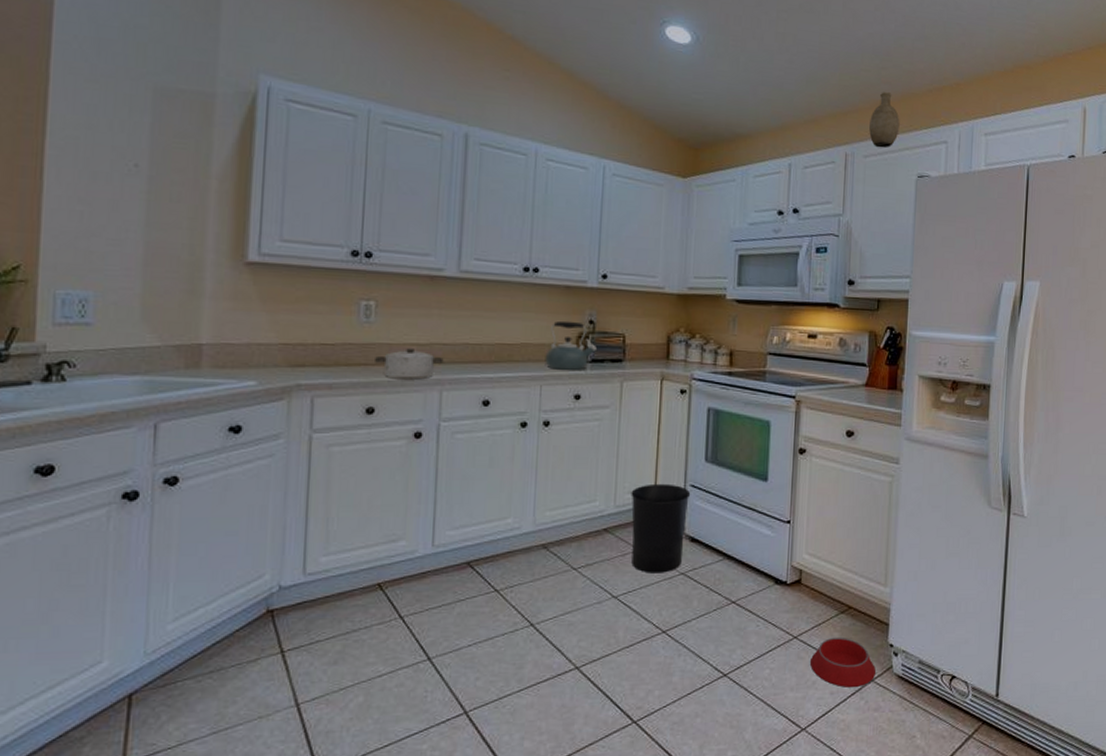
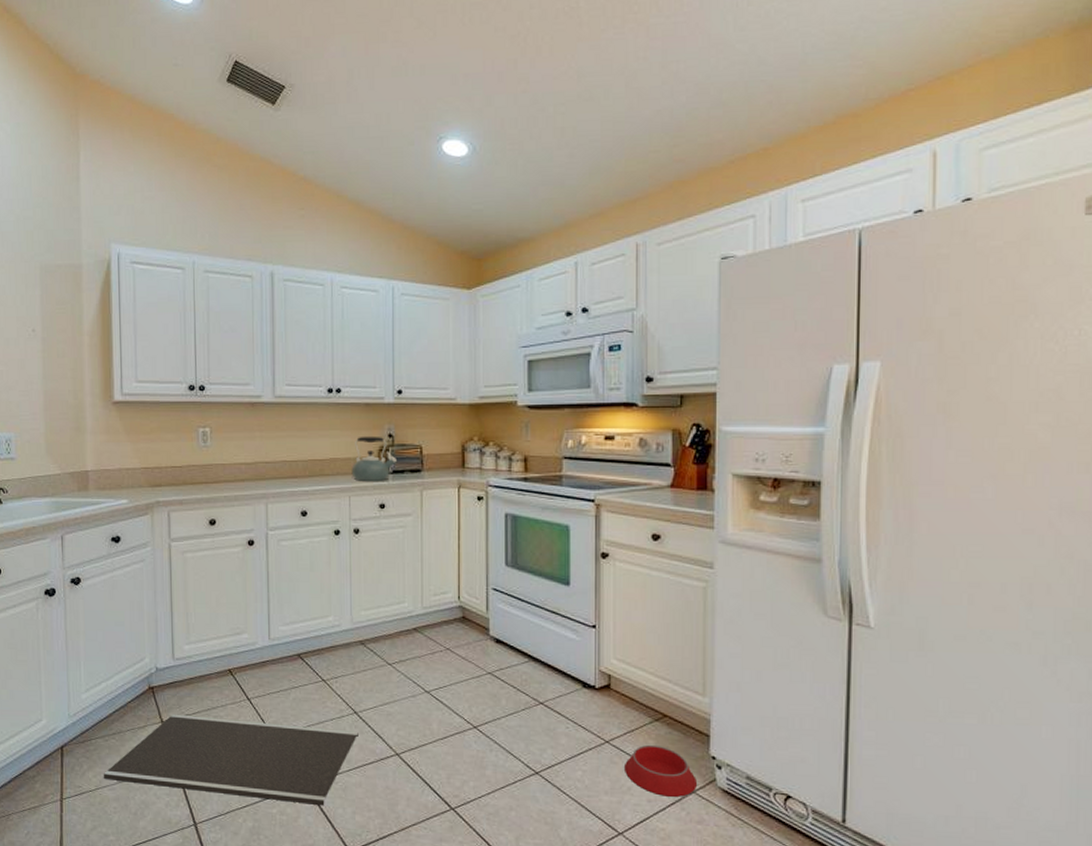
door mat: none [191,641,534,735] -> present [104,714,359,806]
cooking pot: present [375,348,444,380] -> none [213,467,267,494]
waste bin: present [631,483,691,573] -> none [436,586,493,672]
decorative vase: present [869,92,900,148] -> none [662,171,697,233]

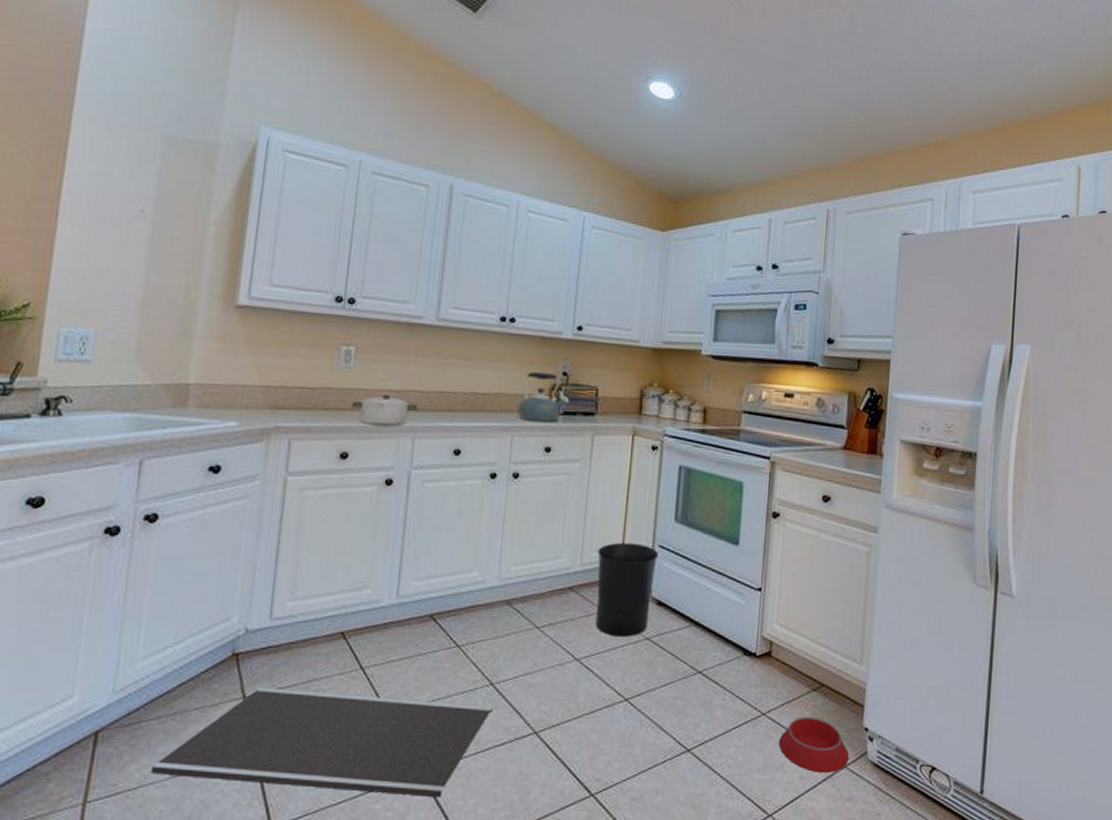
cooking pot: none [213,467,267,494] -> present [351,394,418,427]
waste bin: none [436,586,493,672] -> present [595,542,659,637]

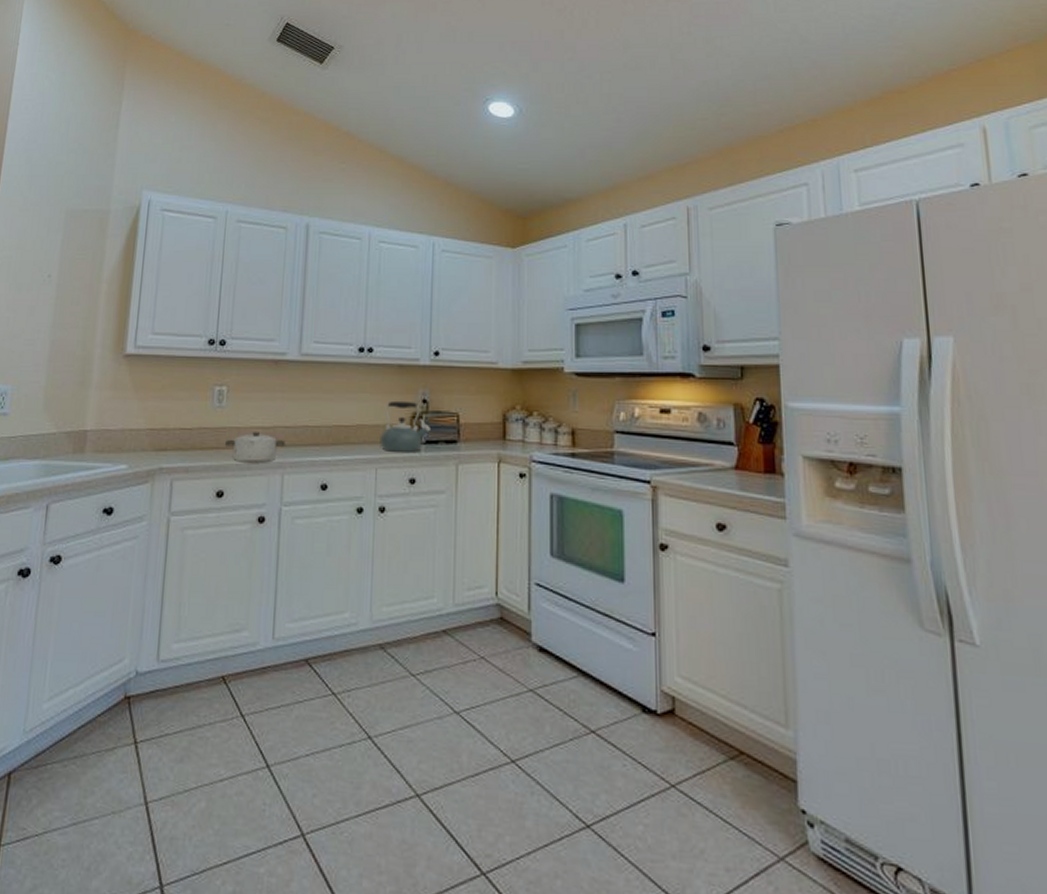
door mat: present [152,687,493,798] -> none [55,732,372,865]
waste bin: present [595,542,659,637] -> none [470,580,536,688]
pet bowl: present [779,716,849,772] -> none [695,791,785,865]

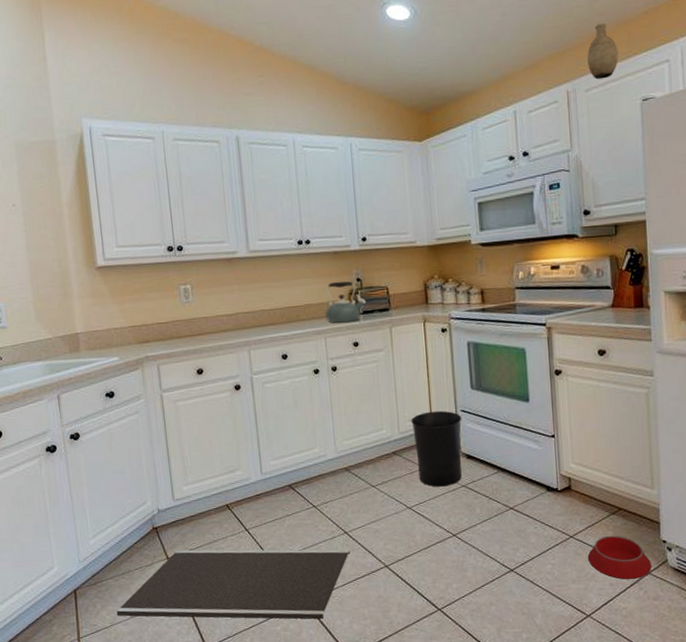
door mat: none [55,732,372,865] -> present [117,549,350,620]
cooking pot: present [225,432,286,463] -> none [197,319,248,345]
waste bin: none [470,580,536,688] -> present [411,410,462,487]
pet bowl: none [695,791,785,865] -> present [588,535,651,579]
decorative vase: none [712,139,748,198] -> present [587,23,619,80]

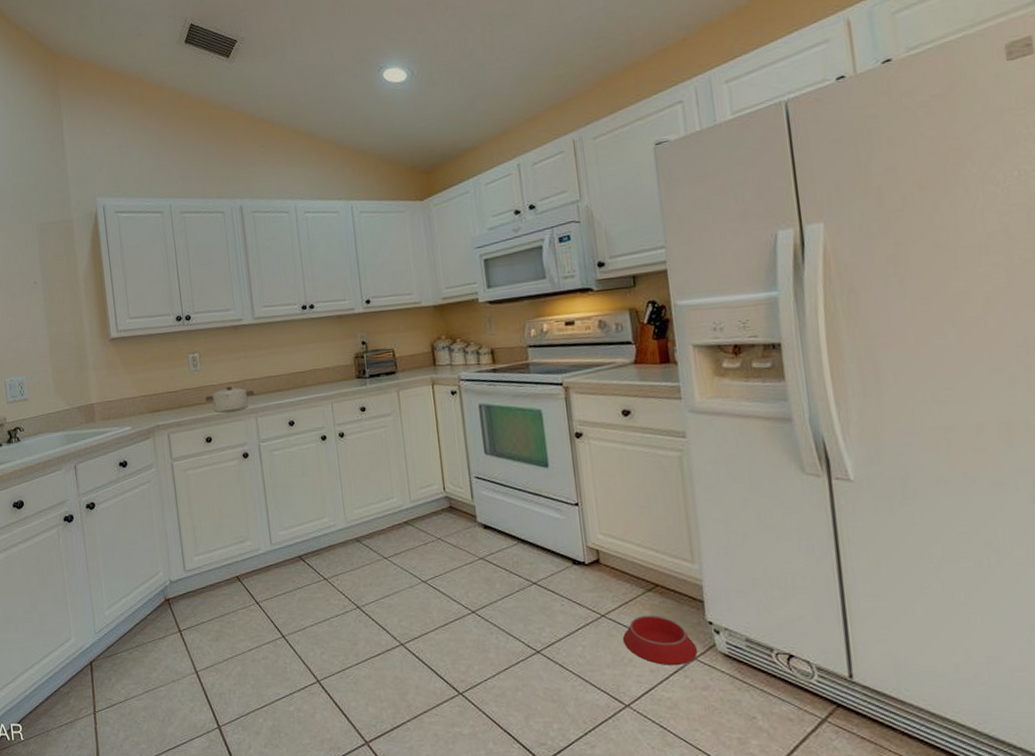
door mat: present [117,549,350,620] -> none [131,622,364,701]
cooking pot: none [197,319,248,345] -> present [205,386,255,413]
kettle: present [325,281,367,324] -> none [330,345,373,389]
waste bin: present [411,410,462,487] -> none [422,477,479,559]
decorative vase: present [587,23,619,80] -> none [592,69,627,127]

